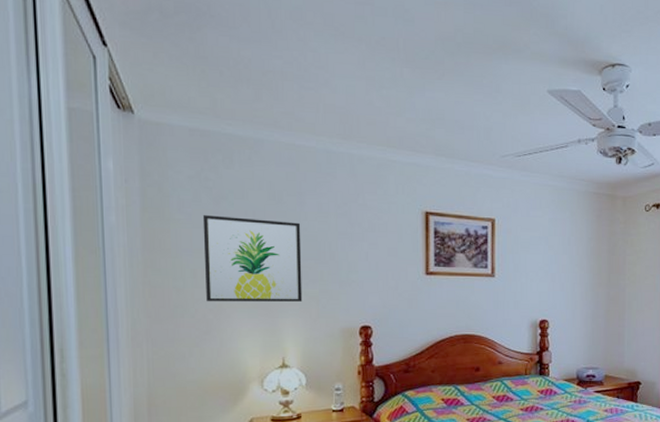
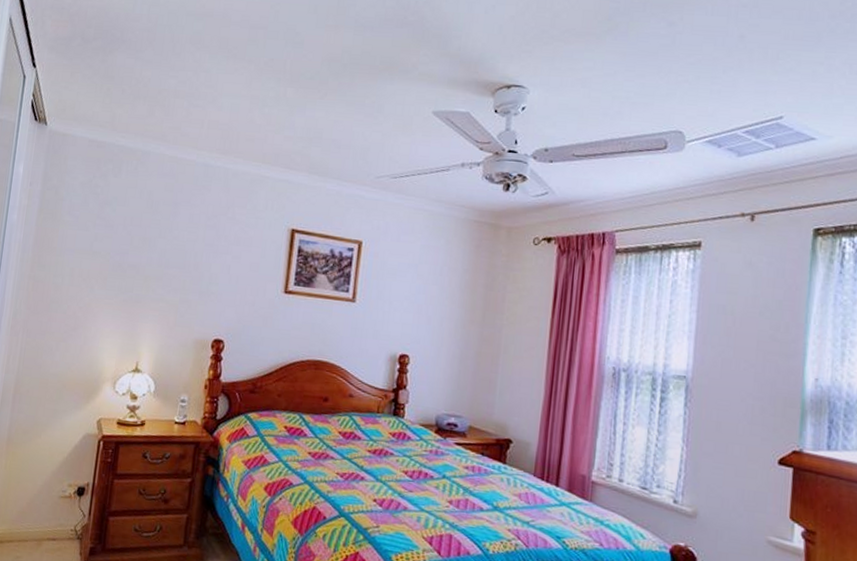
wall art: present [202,215,303,302] -> none [78,219,172,308]

